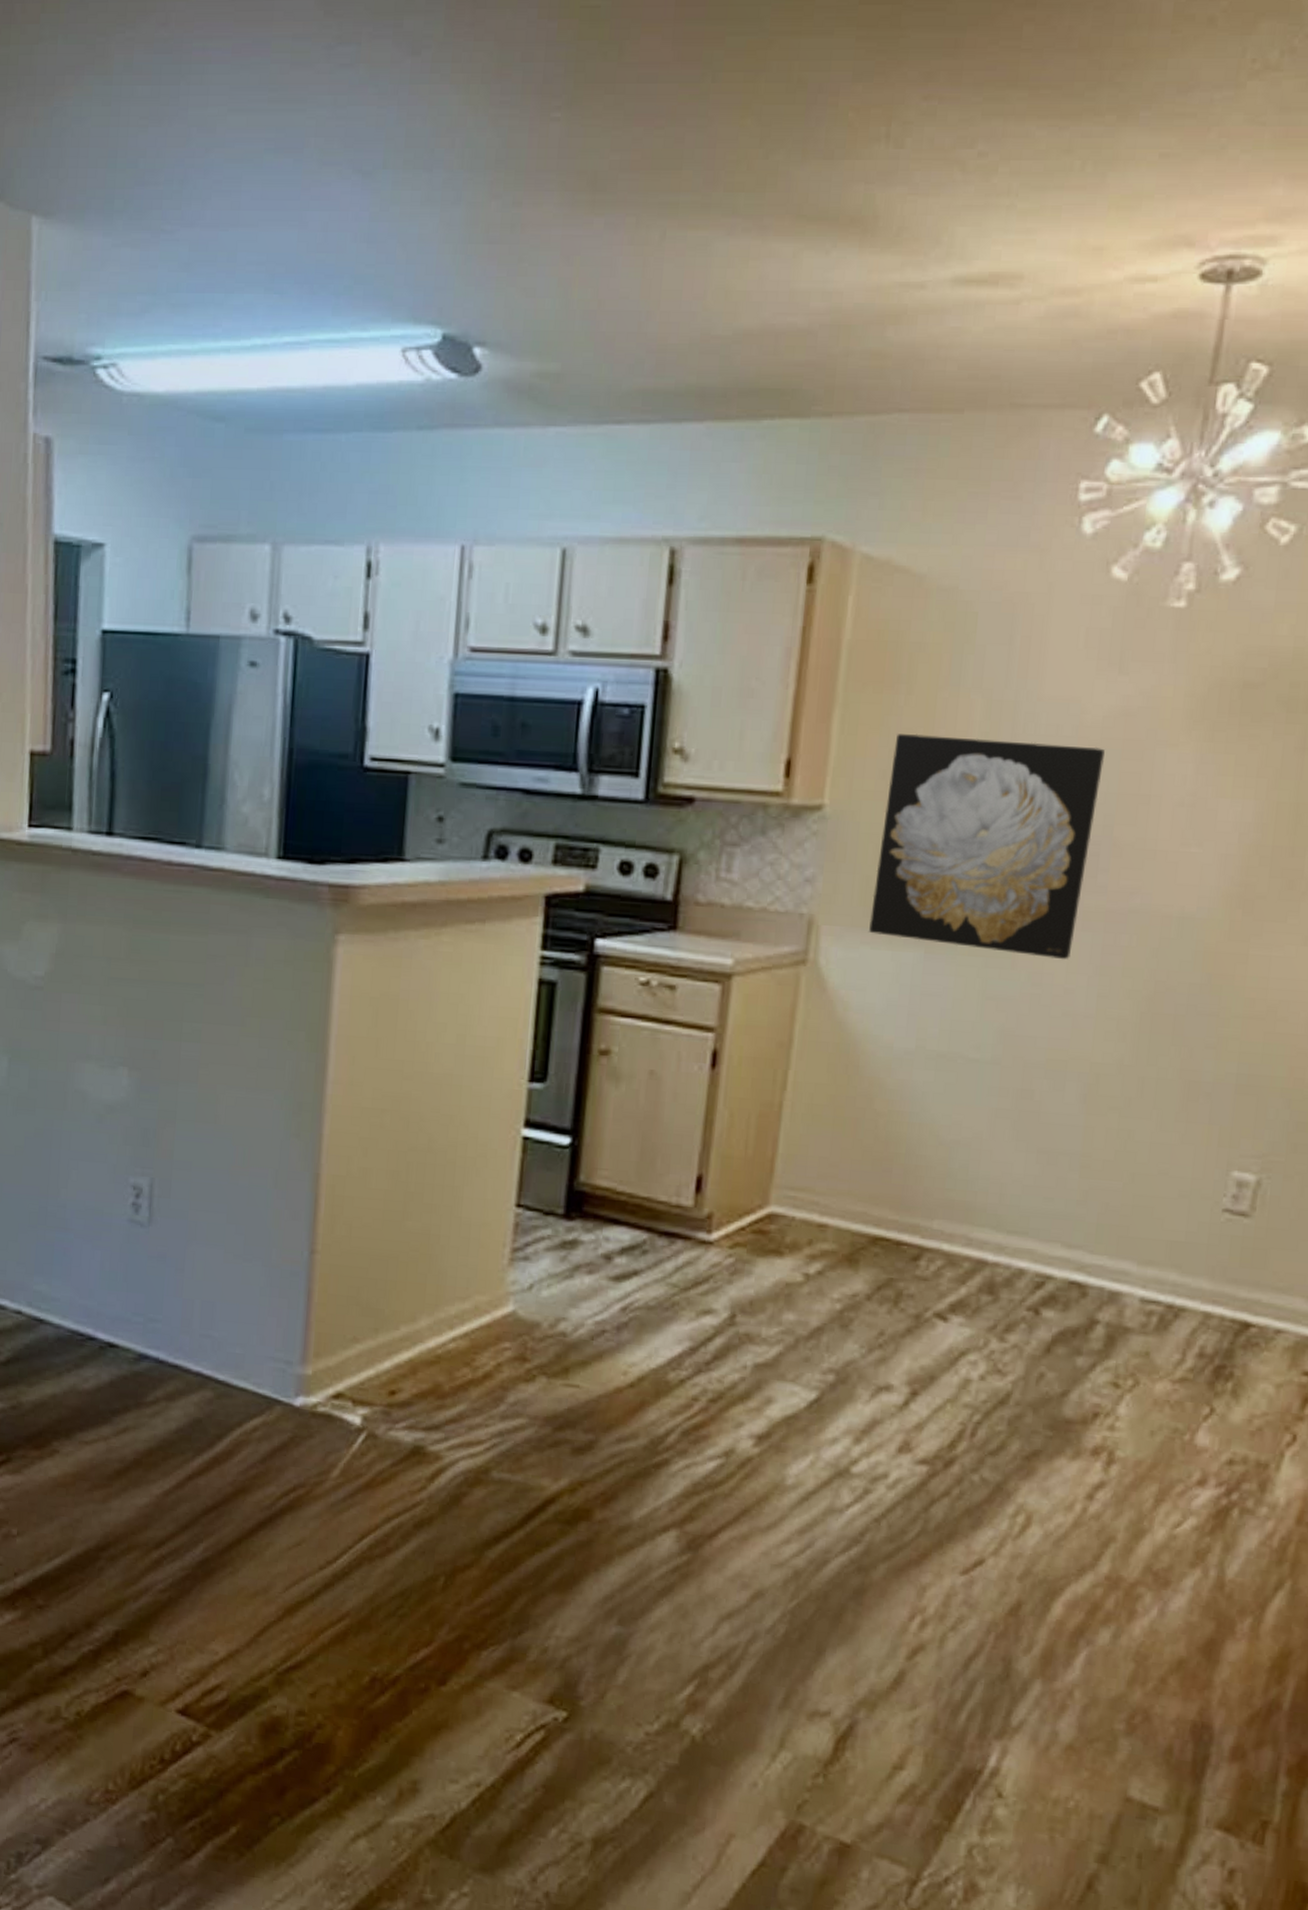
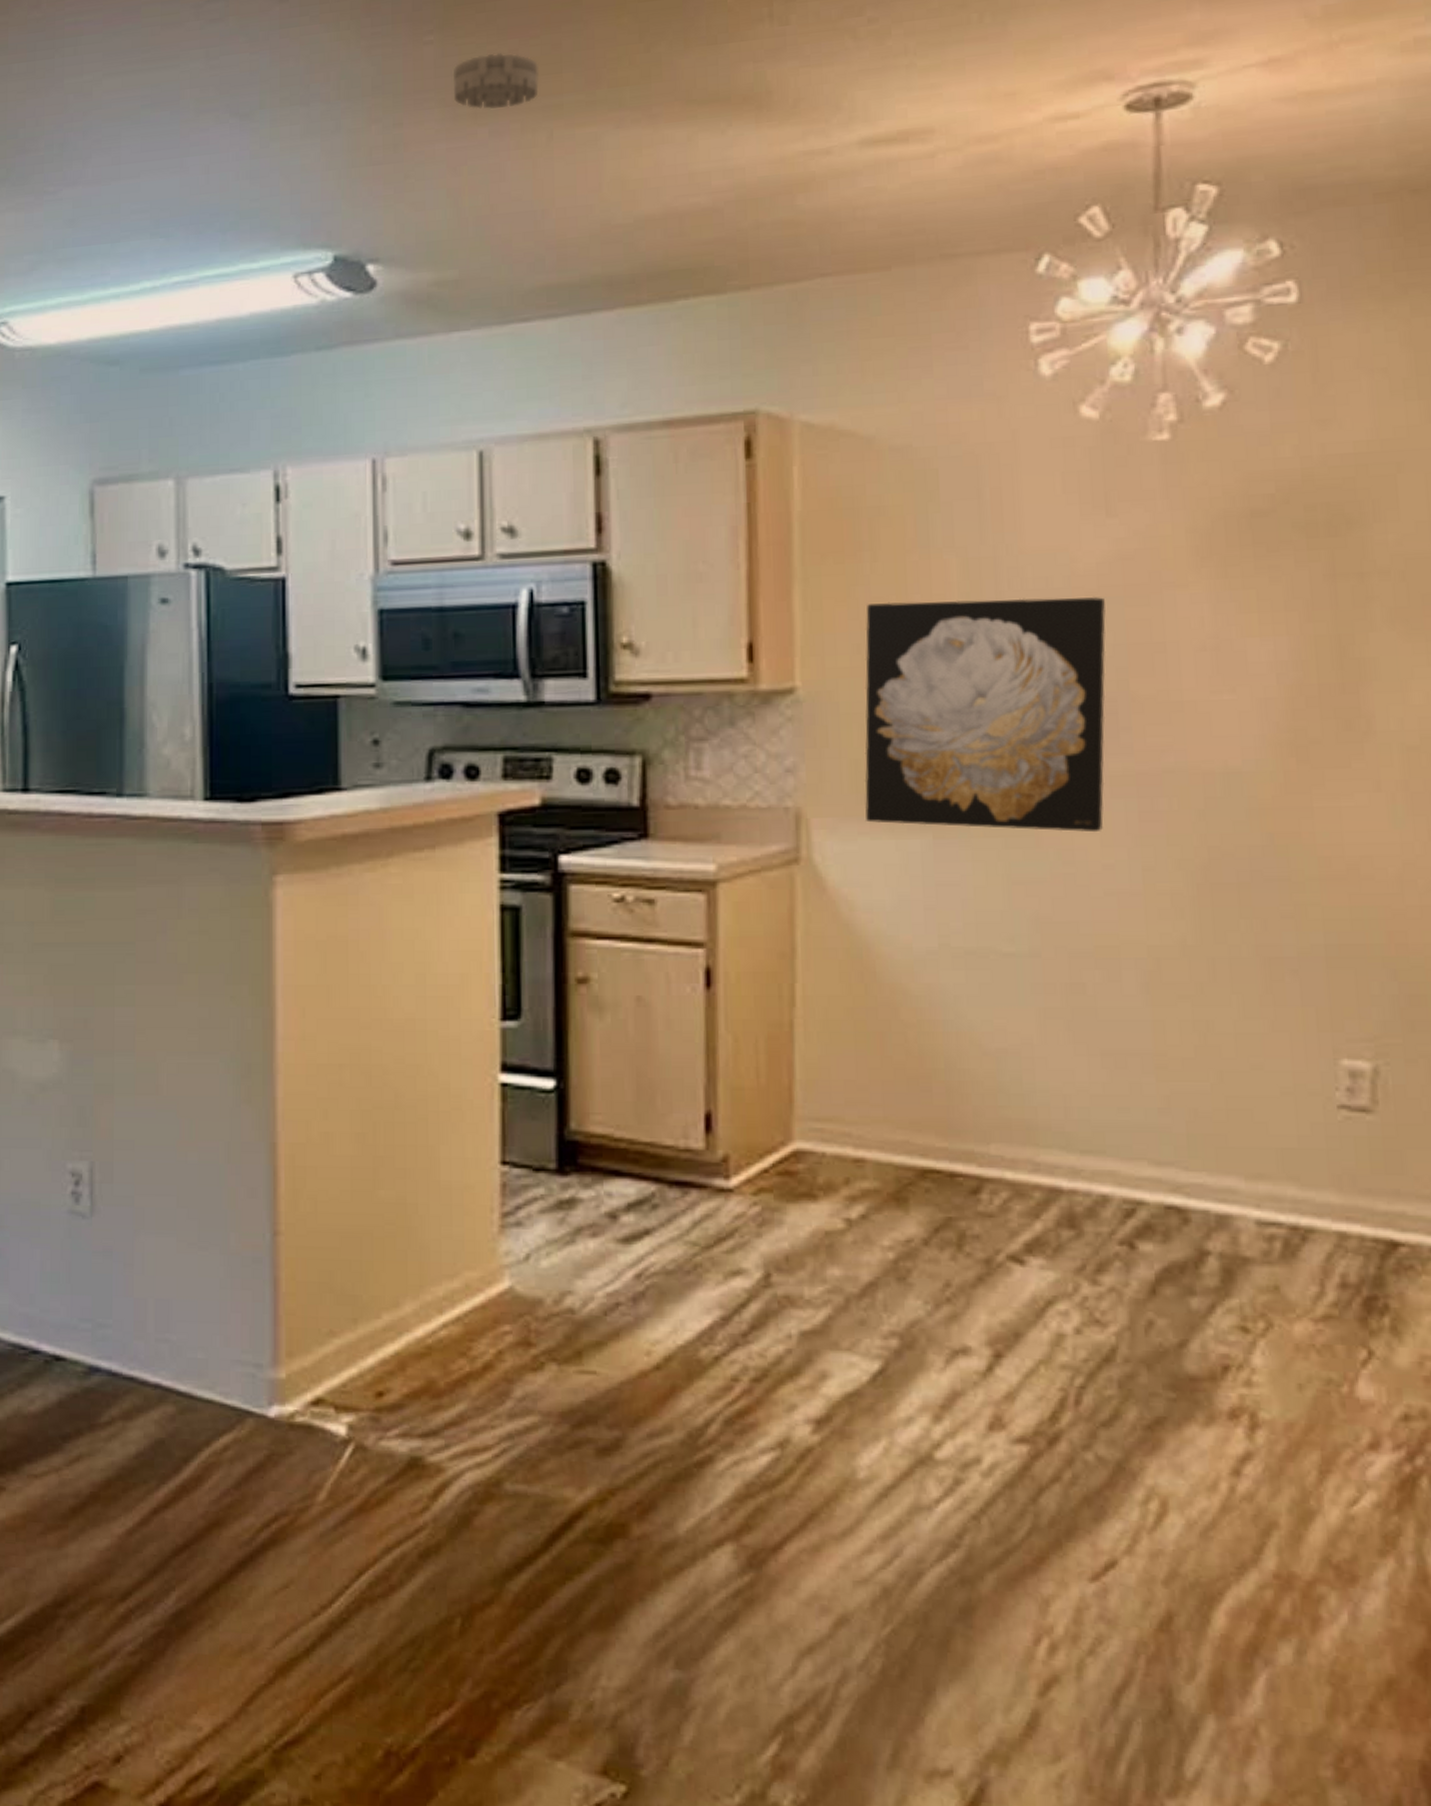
smoke detector: none [574,139,660,200] -> present [453,52,539,110]

